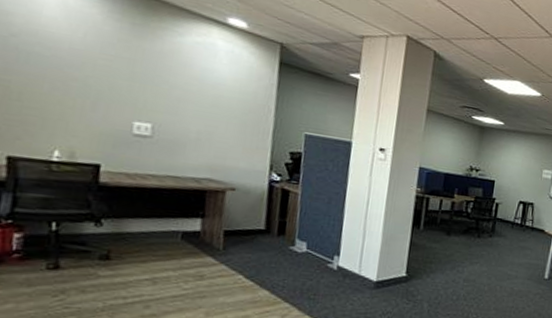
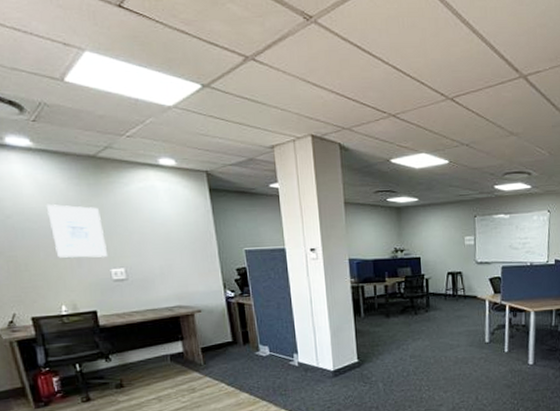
wall art: none [66,32,138,107] -> present [46,204,107,258]

